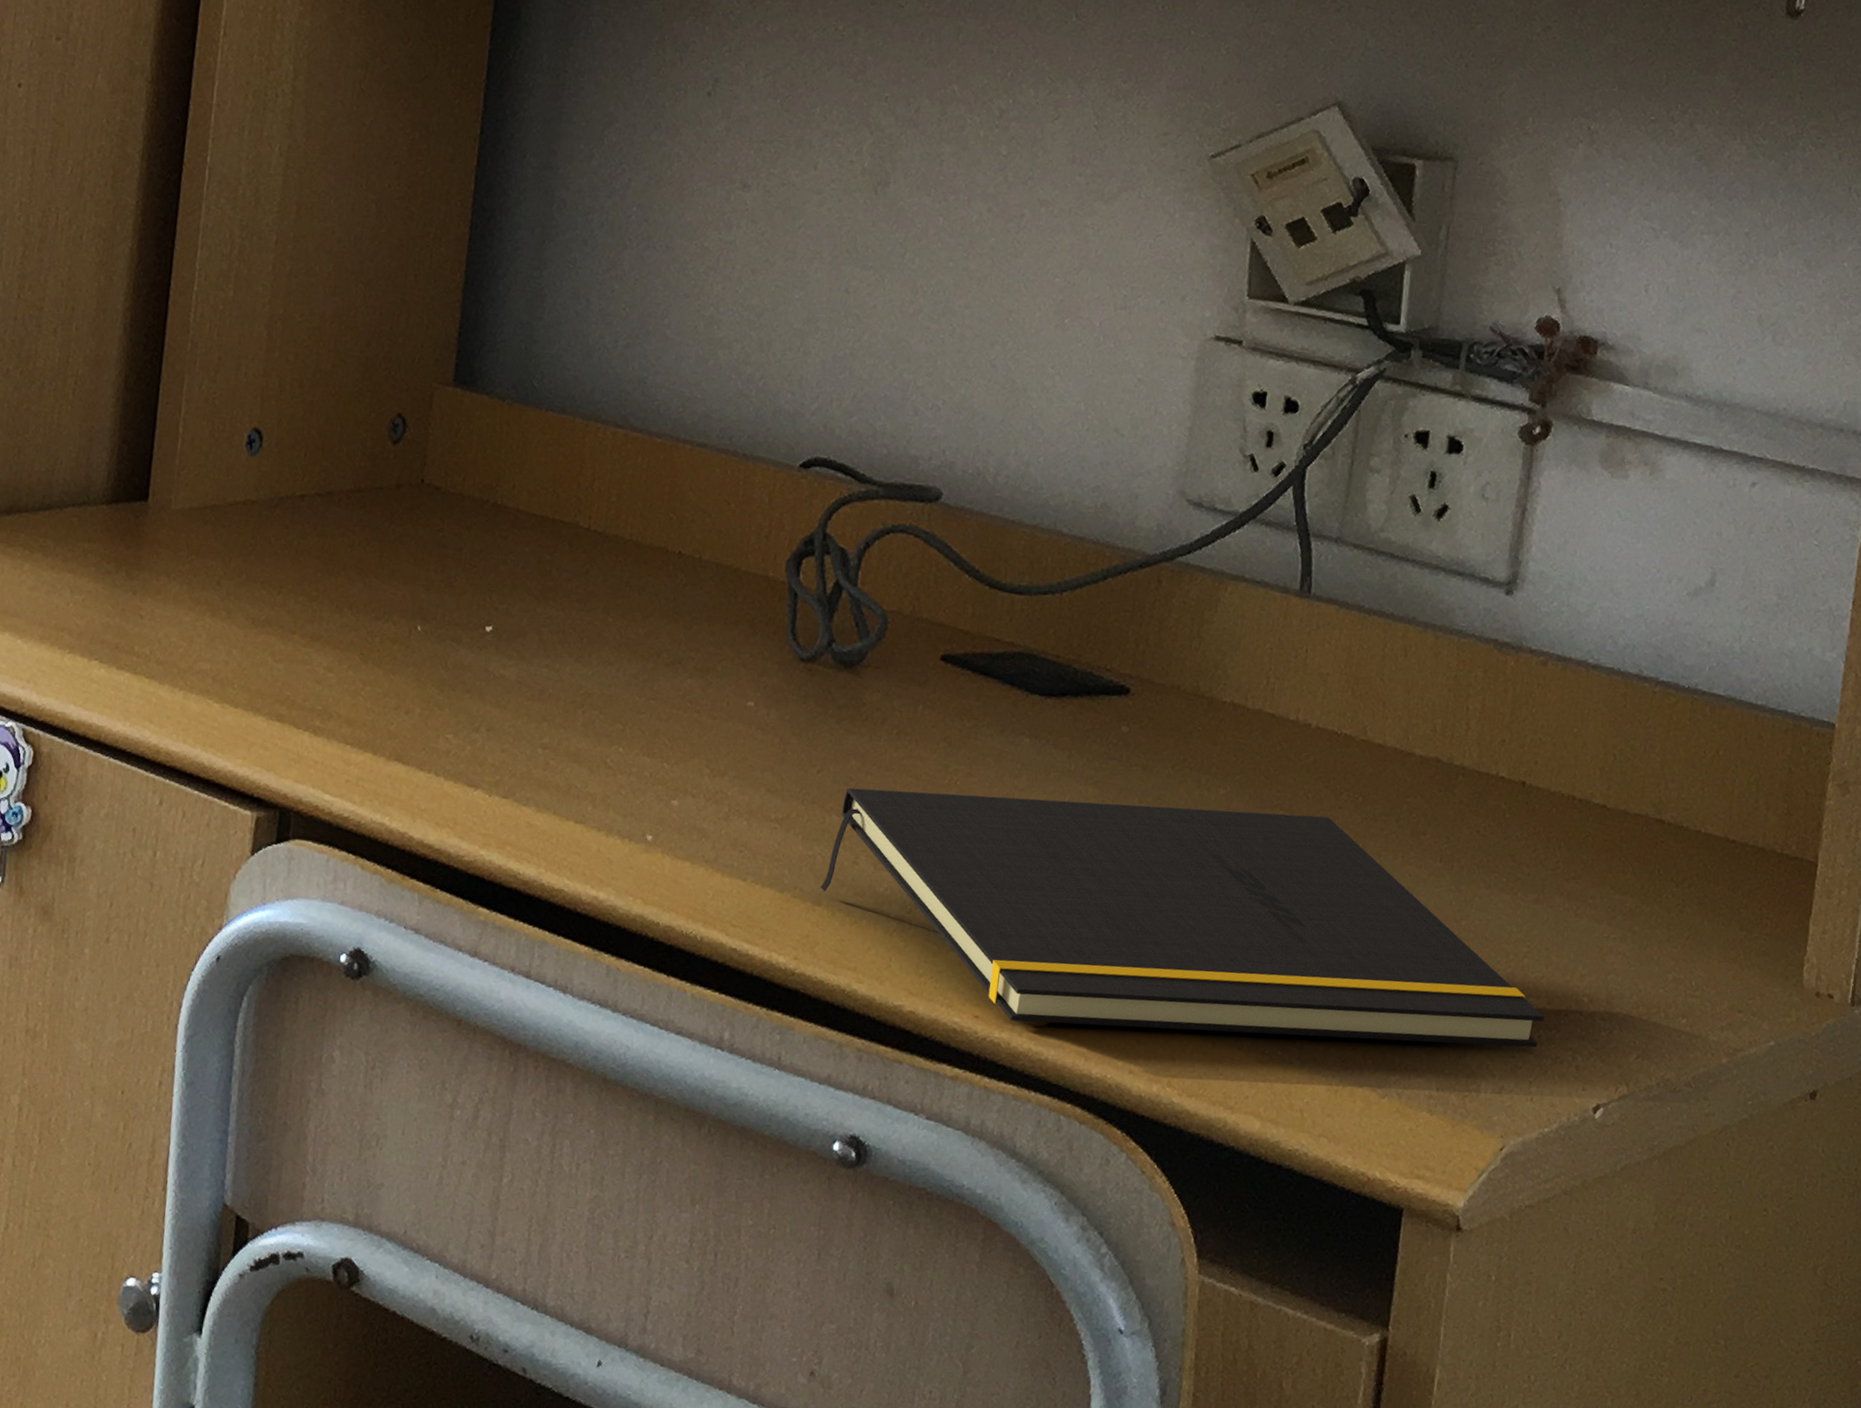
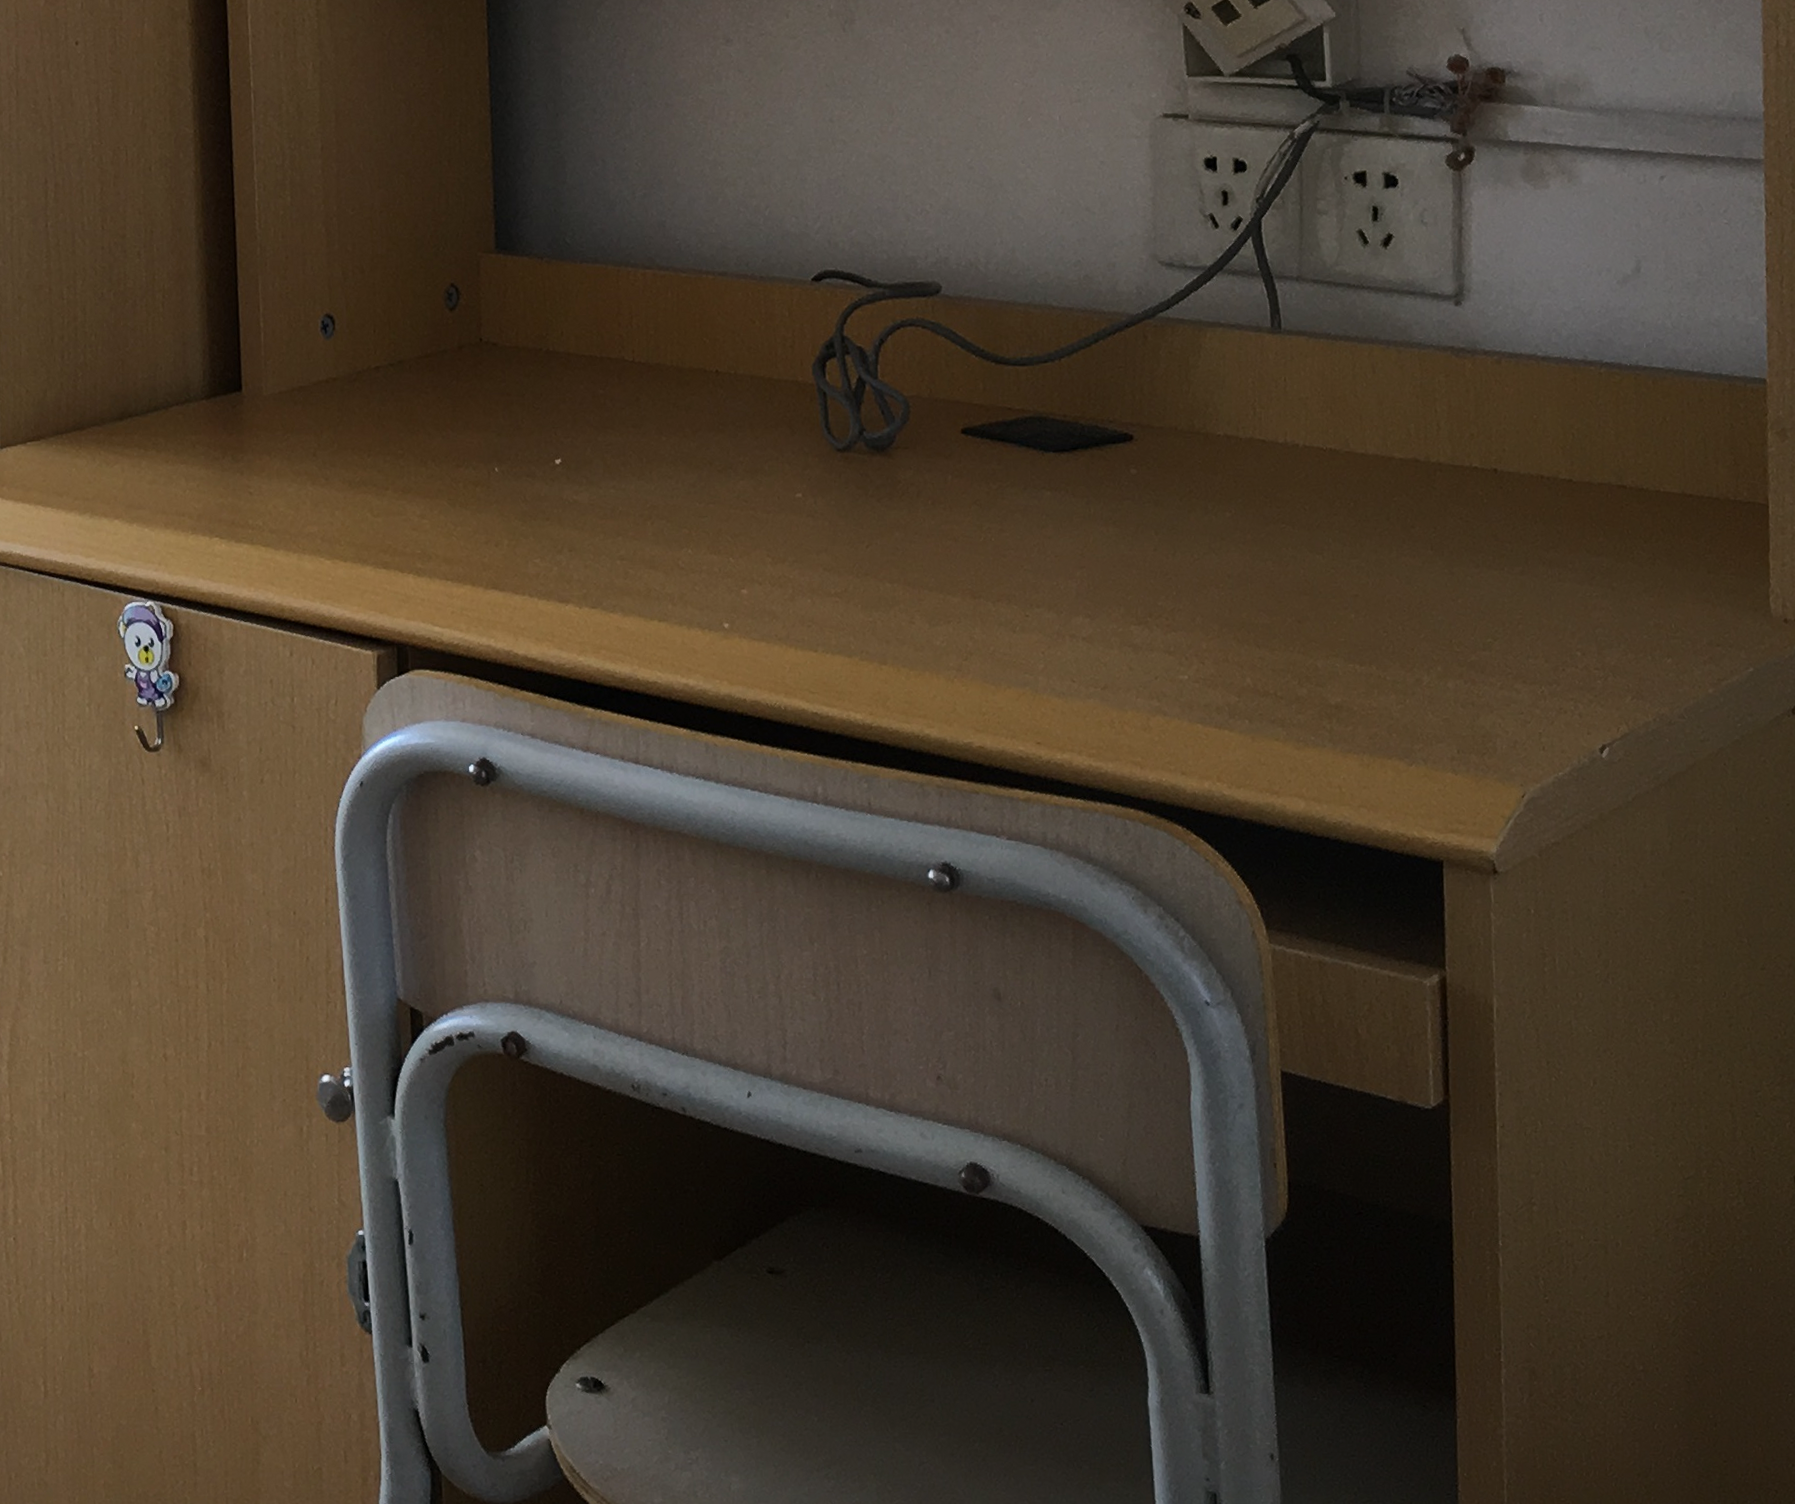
notepad: present [820,787,1545,1048] -> none [884,524,1545,743]

